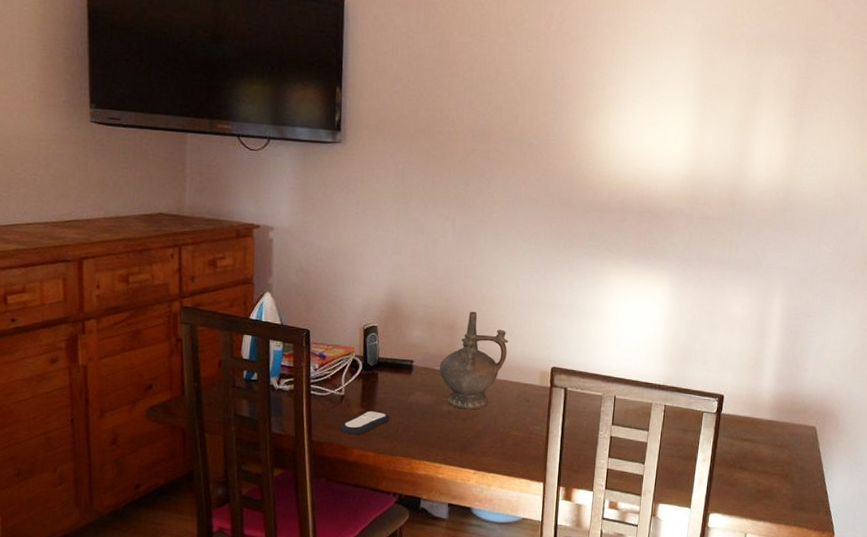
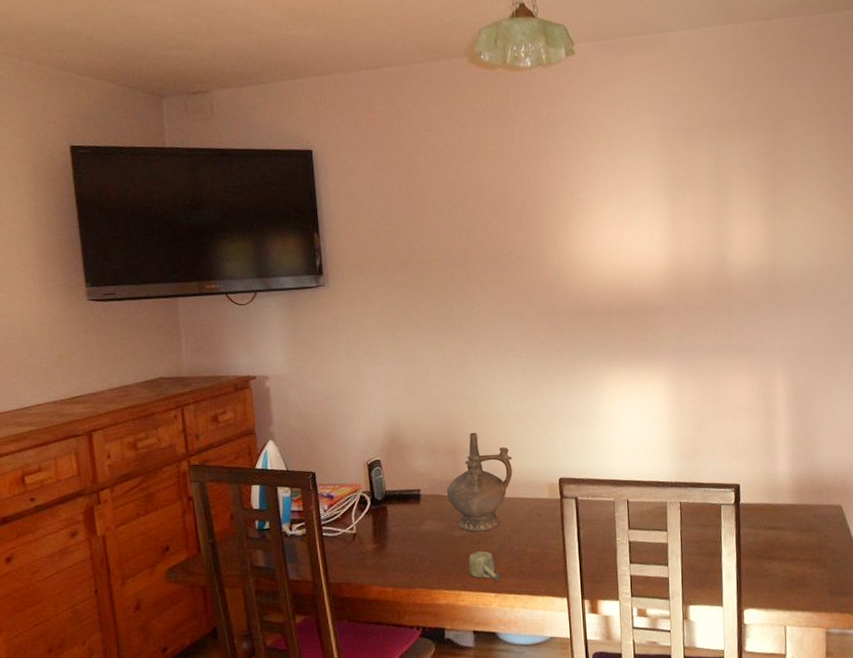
remote control: present [340,411,389,435] -> none [355,545,403,573]
cup: none [452,428,483,460] -> present [468,551,501,582]

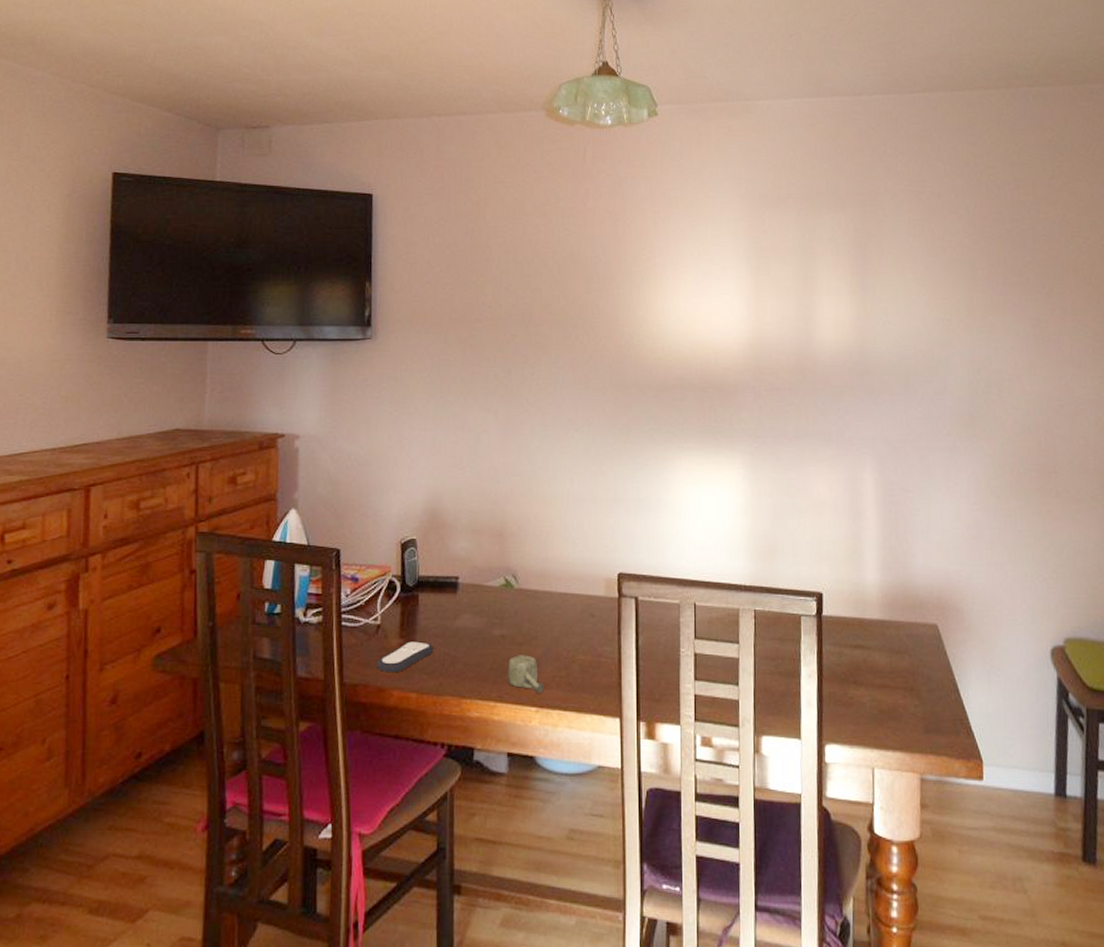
remote control: none [355,545,403,573] -> present [376,641,433,673]
ceremonial vessel: present [446,432,513,532] -> none [488,514,567,632]

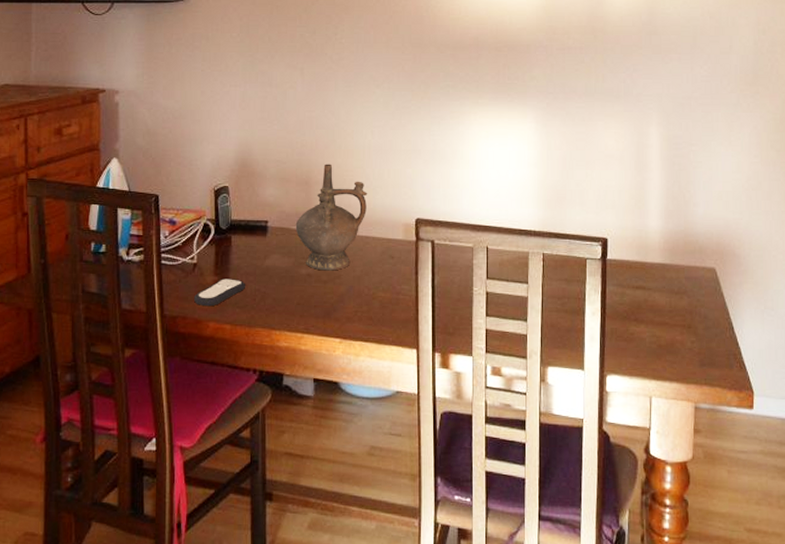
ceremonial vessel: none [488,514,567,632] -> present [295,164,368,271]
cup: present [508,655,545,694] -> none [314,292,348,326]

